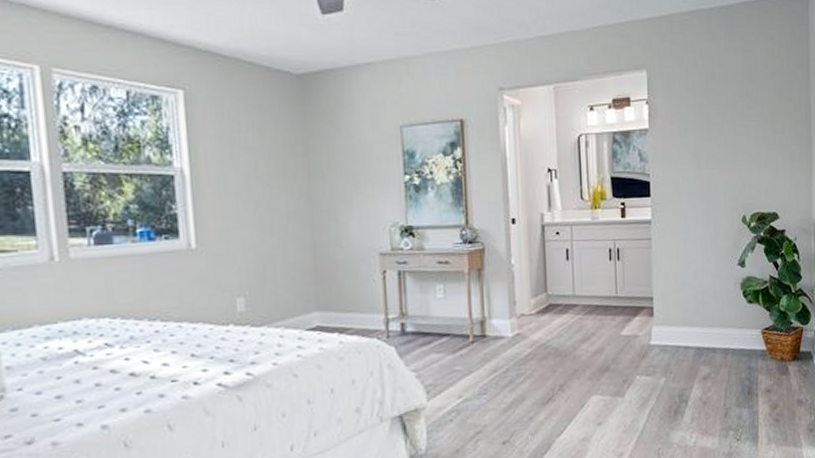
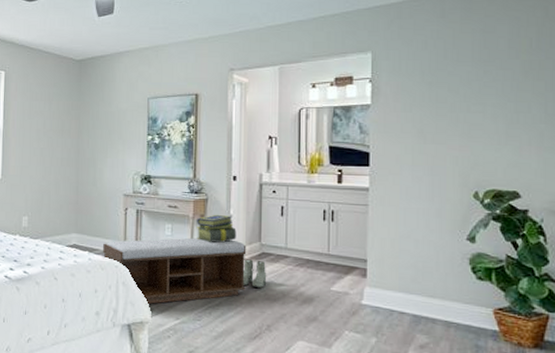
bench: none [357,294,534,387] -> present [103,237,247,305]
stack of books: none [474,265,520,301] -> present [197,214,236,243]
boots: none [530,314,556,345] -> present [243,259,267,288]

